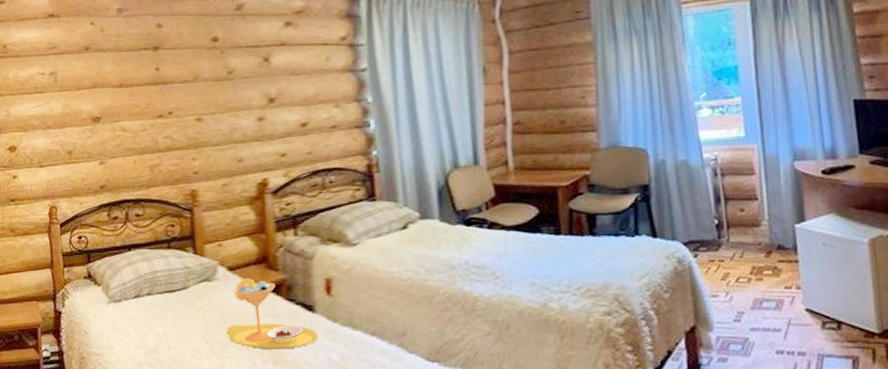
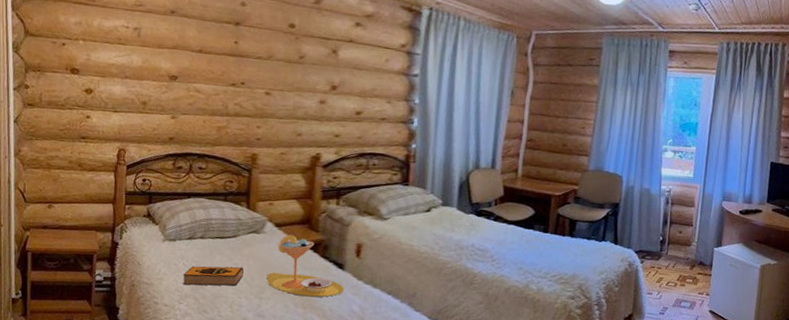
hardback book: none [133,323,200,352] -> present [182,266,244,286]

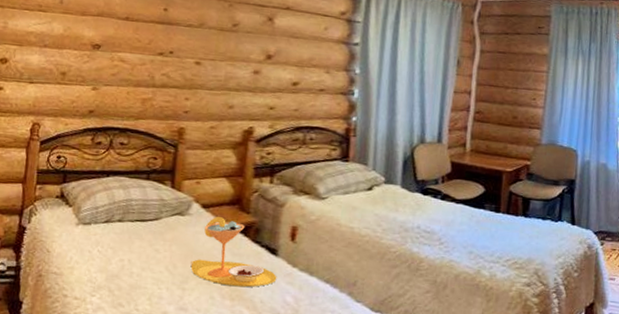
hardback book: present [182,266,244,286] -> none [96,252,166,275]

